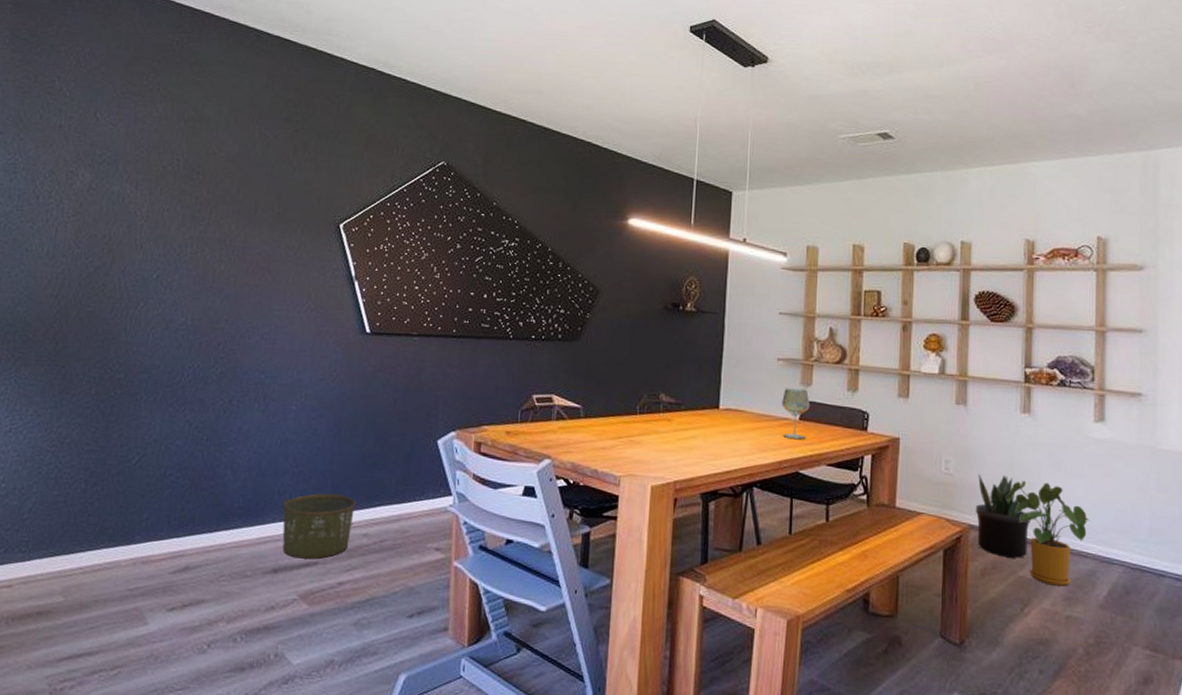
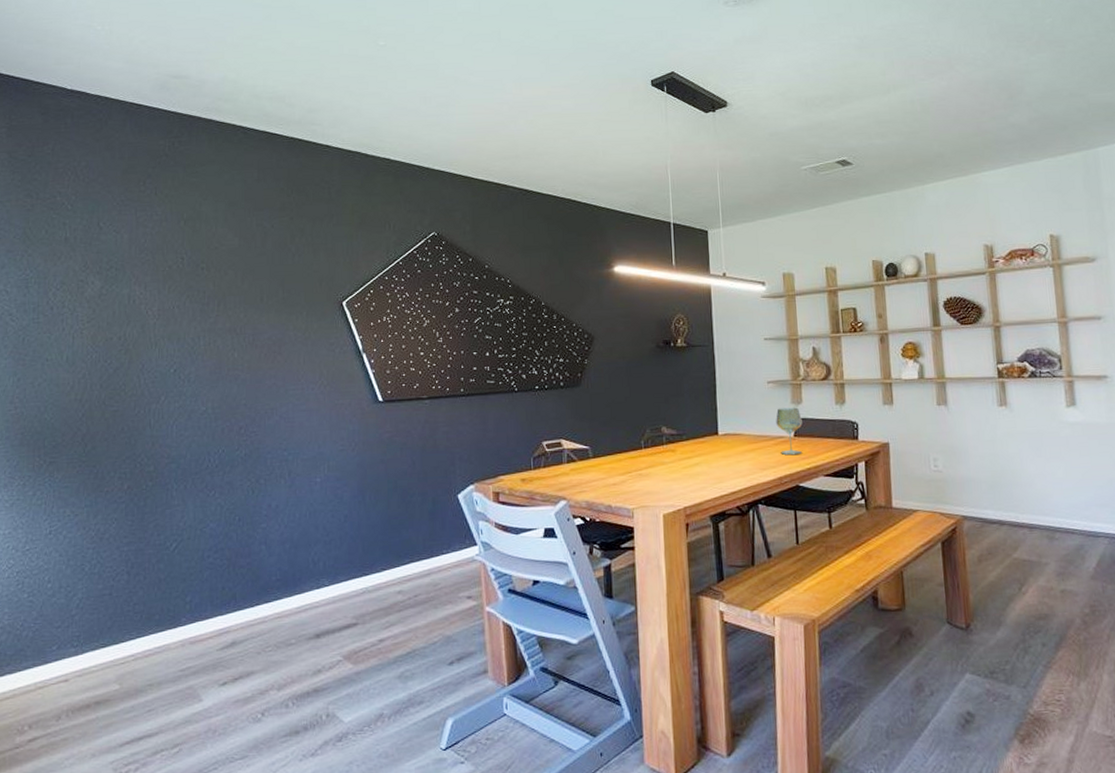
basket: present [282,493,357,560] -> none [318,557,388,622]
planter: present [975,474,1030,558] -> none [965,466,1019,542]
house plant: present [1006,481,1090,586] -> none [993,468,1073,563]

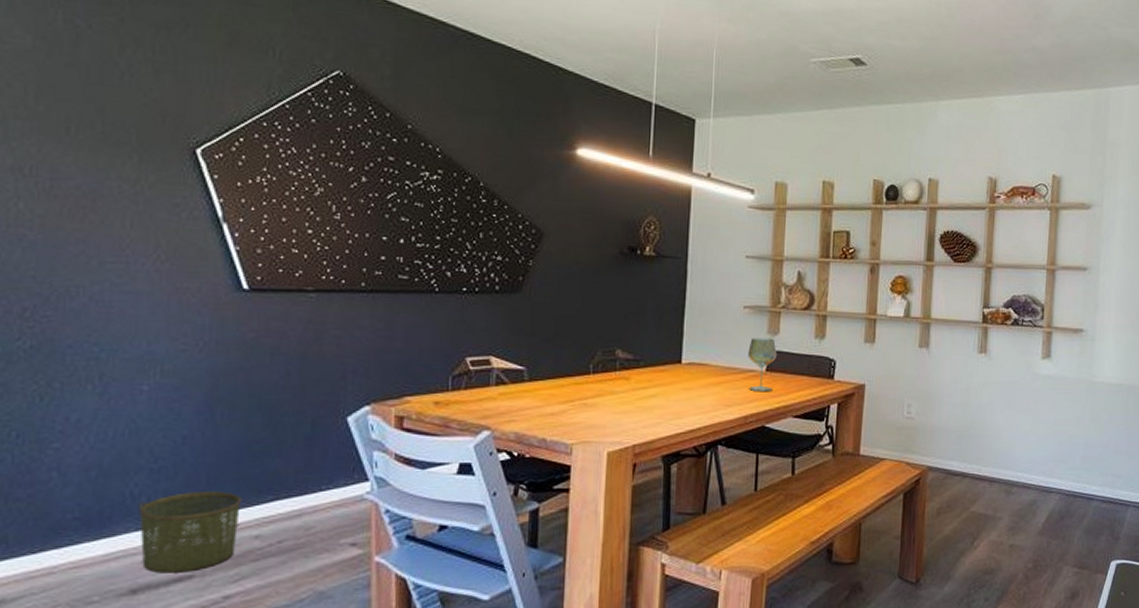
basket: none [318,557,388,622] -> present [138,491,243,574]

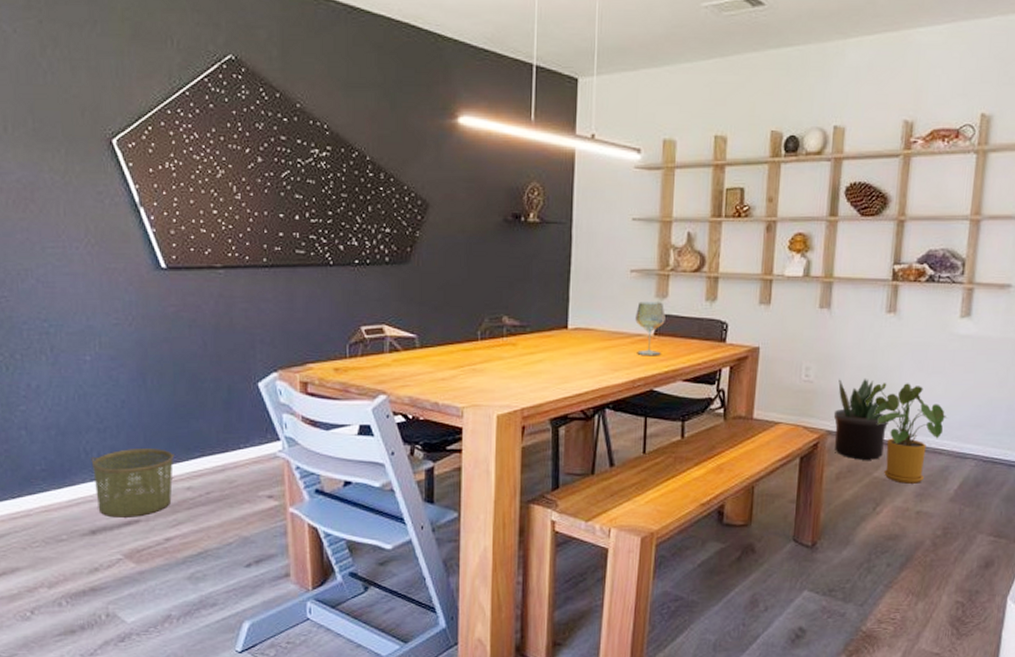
planter: none [933,416,982,495] -> present [833,379,888,460]
house plant: none [962,420,1034,518] -> present [865,383,947,484]

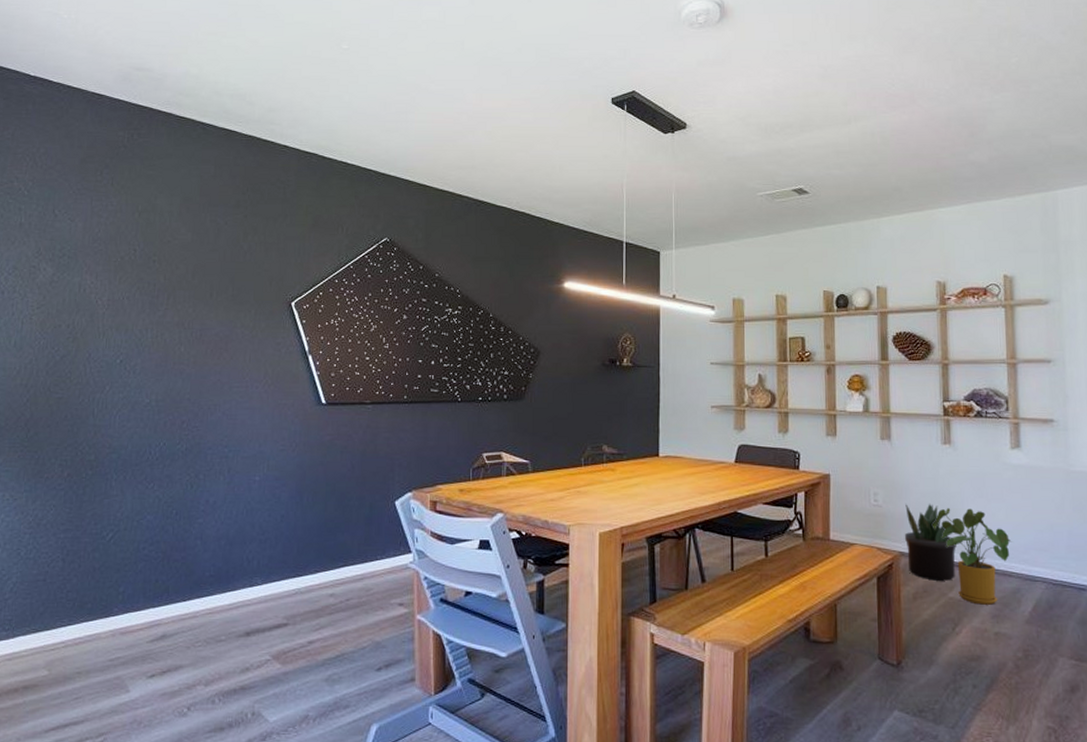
basket: present [91,449,175,518] -> none [252,558,322,621]
wine glass: present [635,302,666,356] -> none [718,433,744,482]

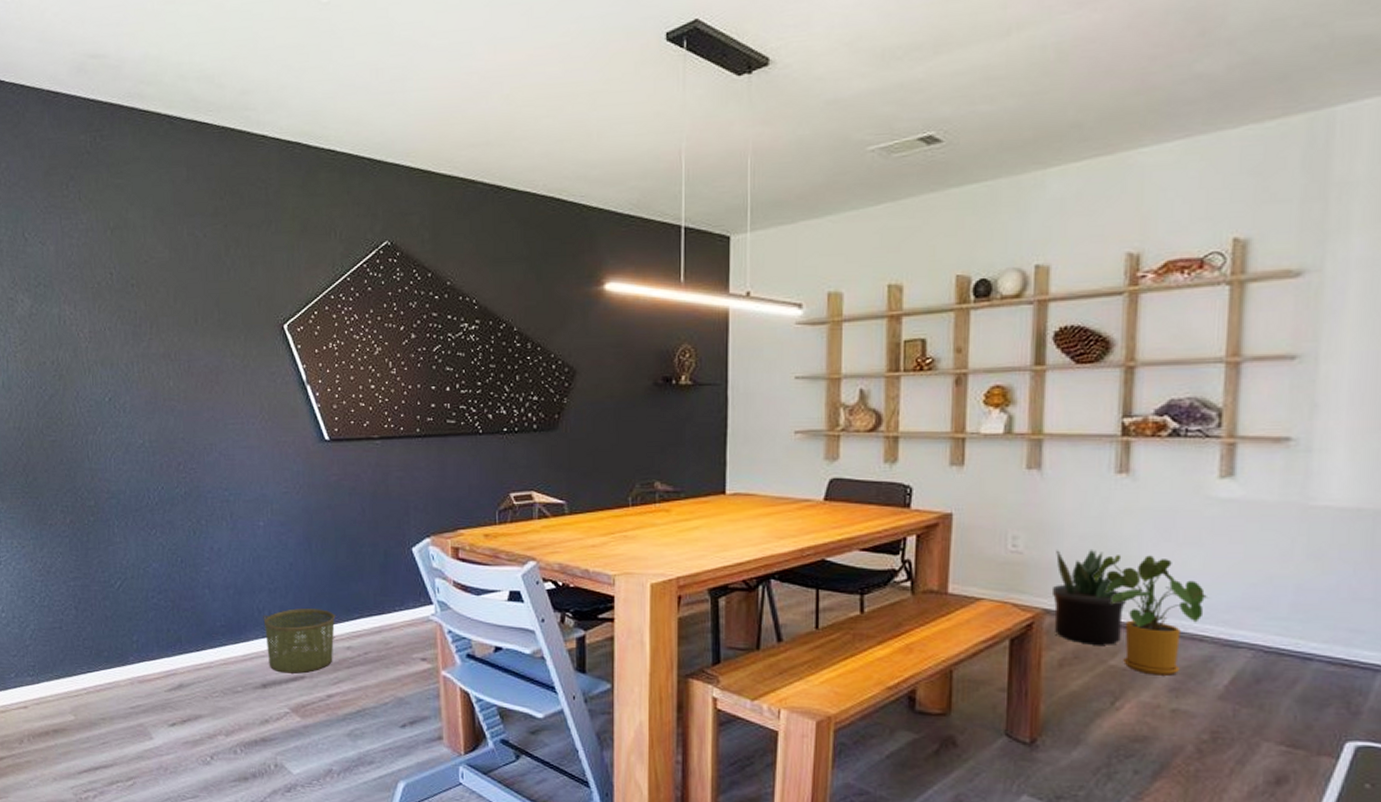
basket: none [252,558,322,621] -> present [263,608,336,674]

